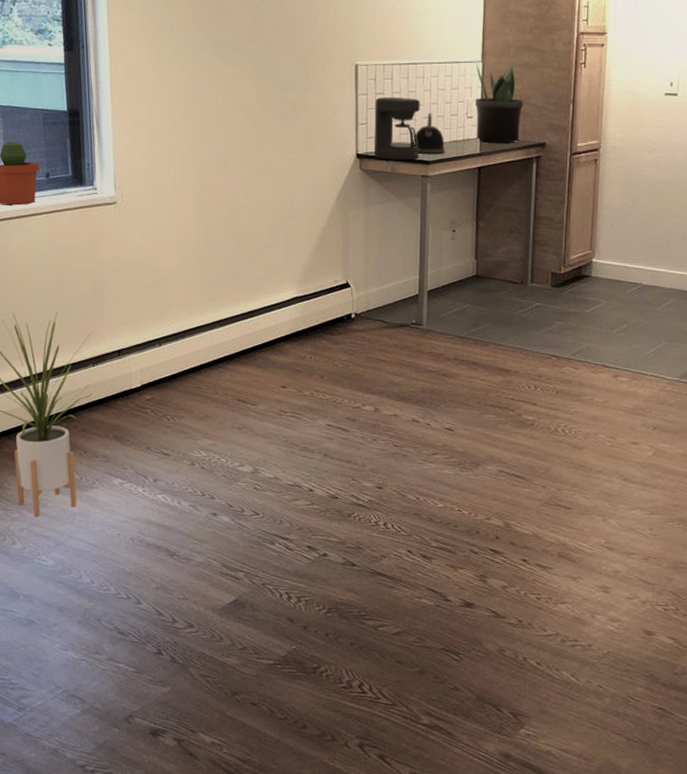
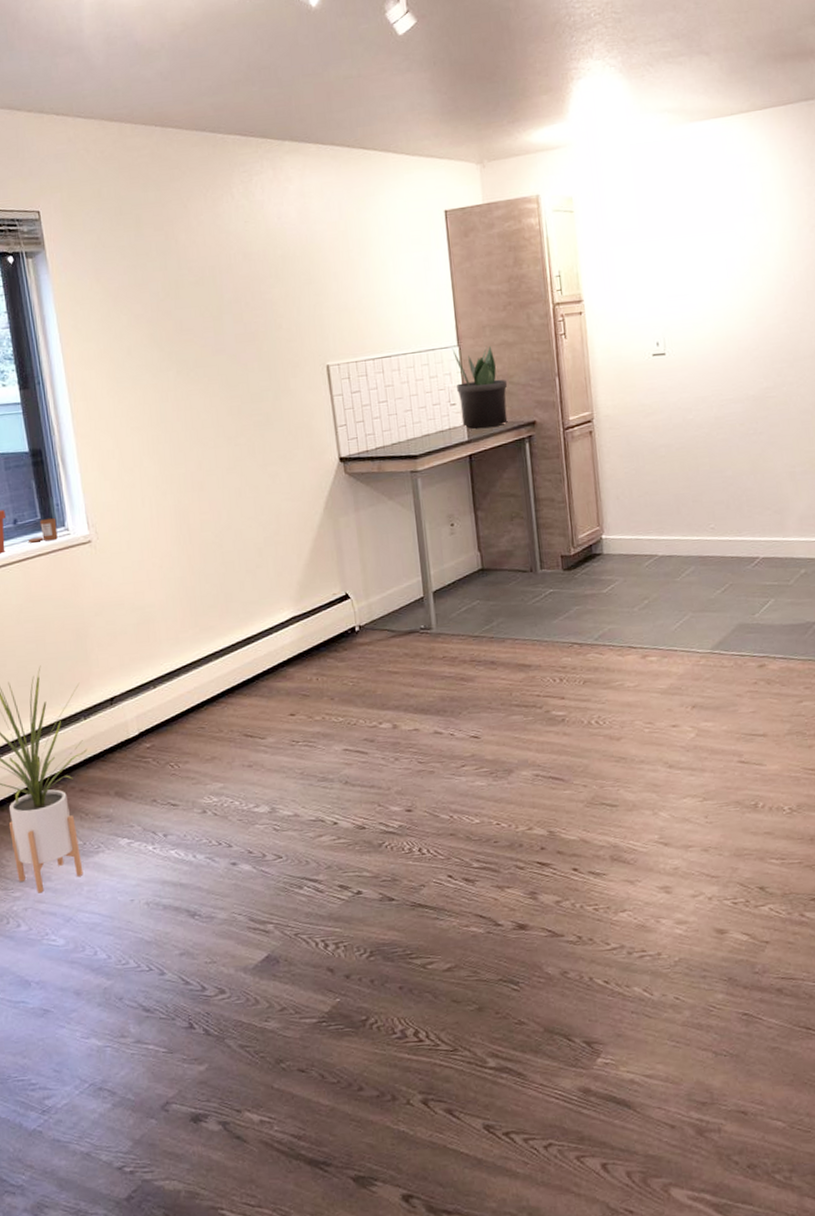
candle: none [58,176,86,198] -> present [29,517,58,543]
coffee maker: present [374,97,420,161] -> none [351,392,405,460]
kettle: present [413,113,445,155] -> none [397,405,432,450]

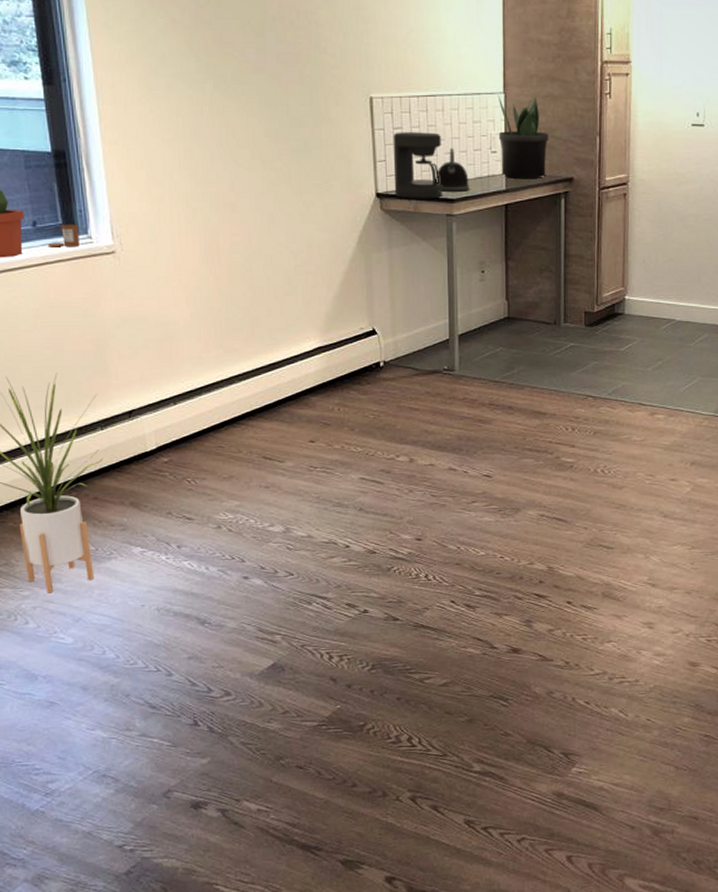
coffee maker: none [351,392,405,460] -> present [393,132,442,199]
kettle: none [397,405,432,450] -> present [435,148,469,193]

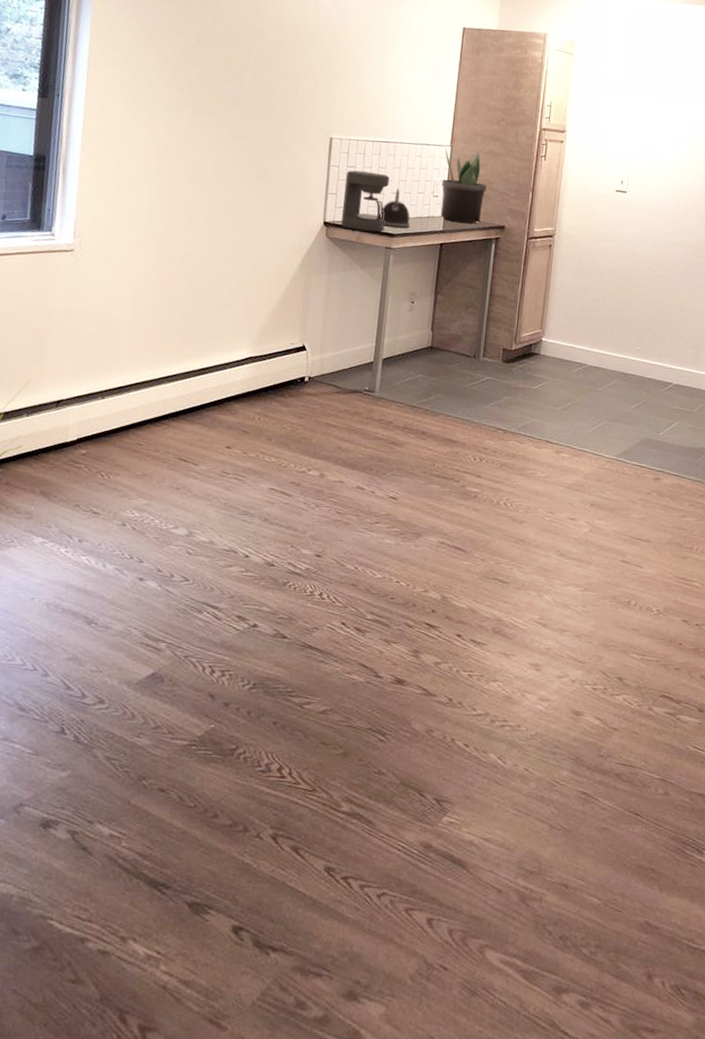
candle: present [48,223,80,247] -> none [12,220,45,243]

